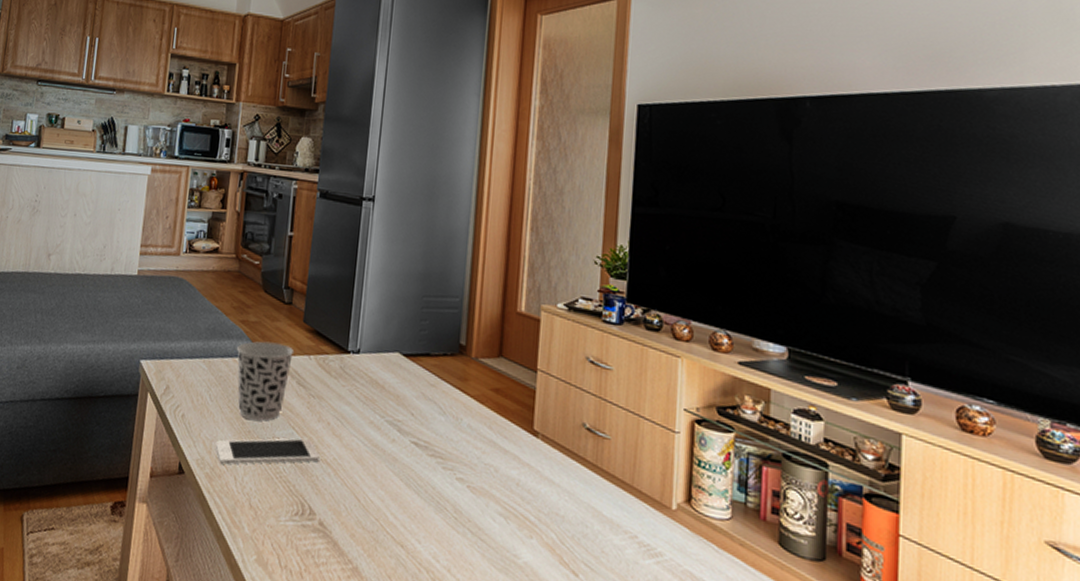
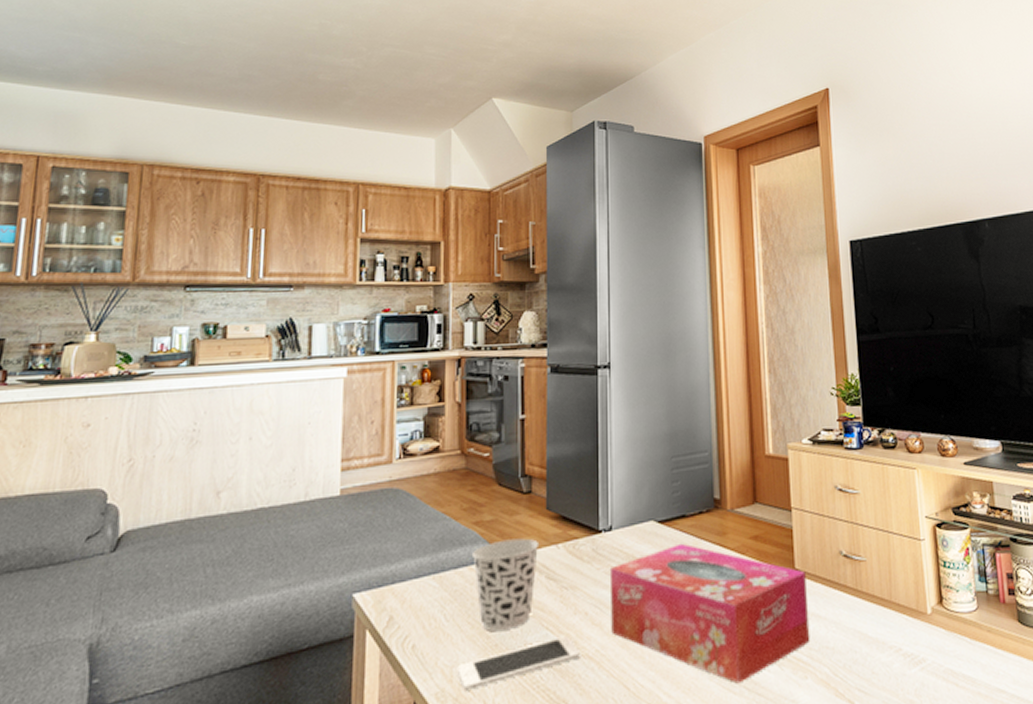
tissue box: none [349,379,544,525] -> present [609,543,811,684]

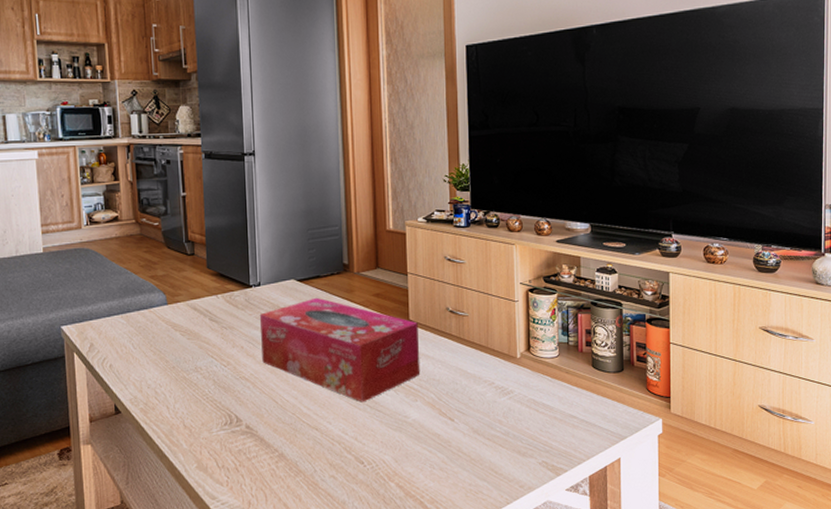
cell phone: present [456,636,580,691] -> none [144,363,238,398]
cup: present [473,538,540,631] -> none [151,289,203,357]

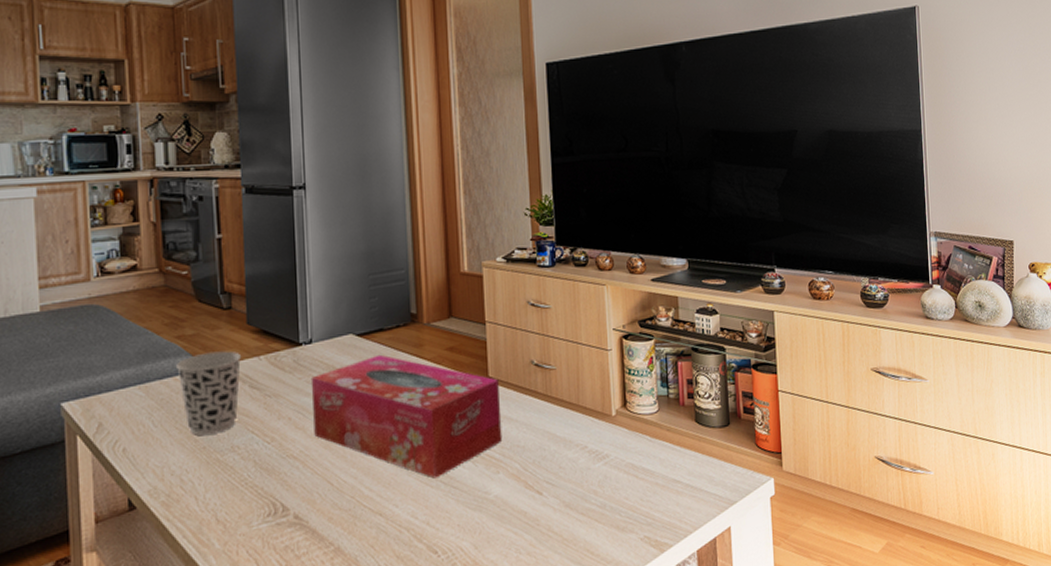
cup: none [151,289,203,357] -> present [176,351,242,435]

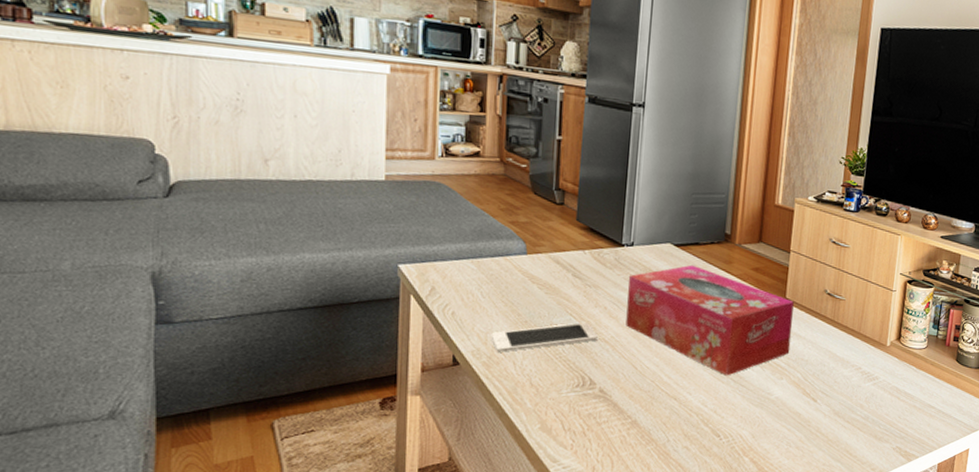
cell phone: none [167,439,285,488] -> present [491,323,598,352]
cup: present [176,351,242,435] -> none [508,239,569,311]

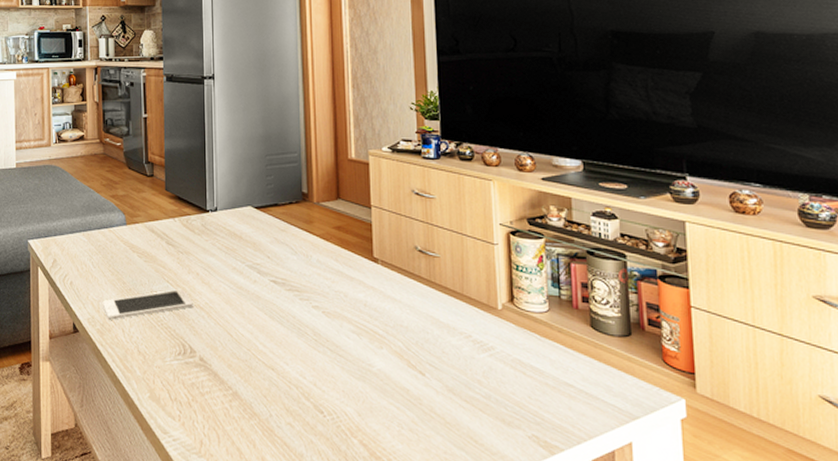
tissue box: present [626,265,794,376] -> none [215,226,386,344]

